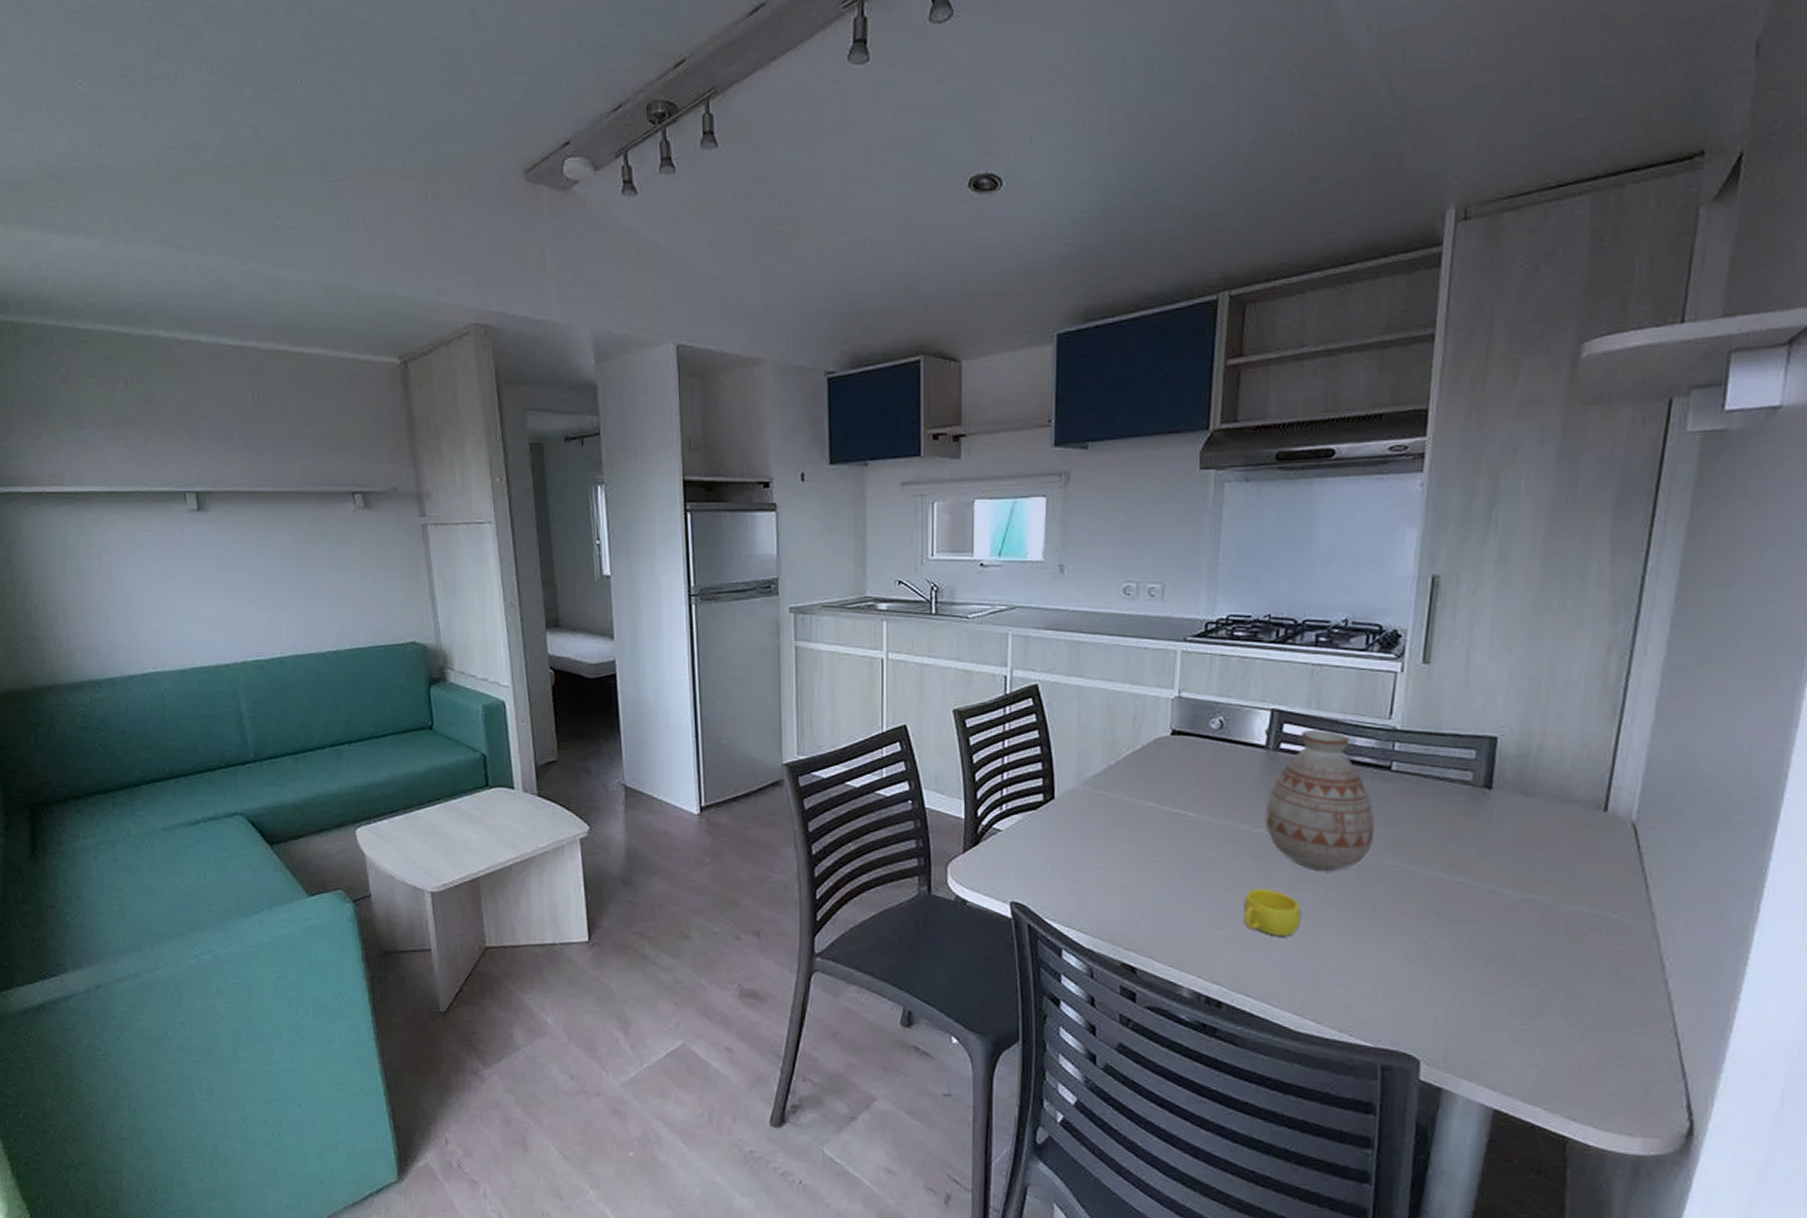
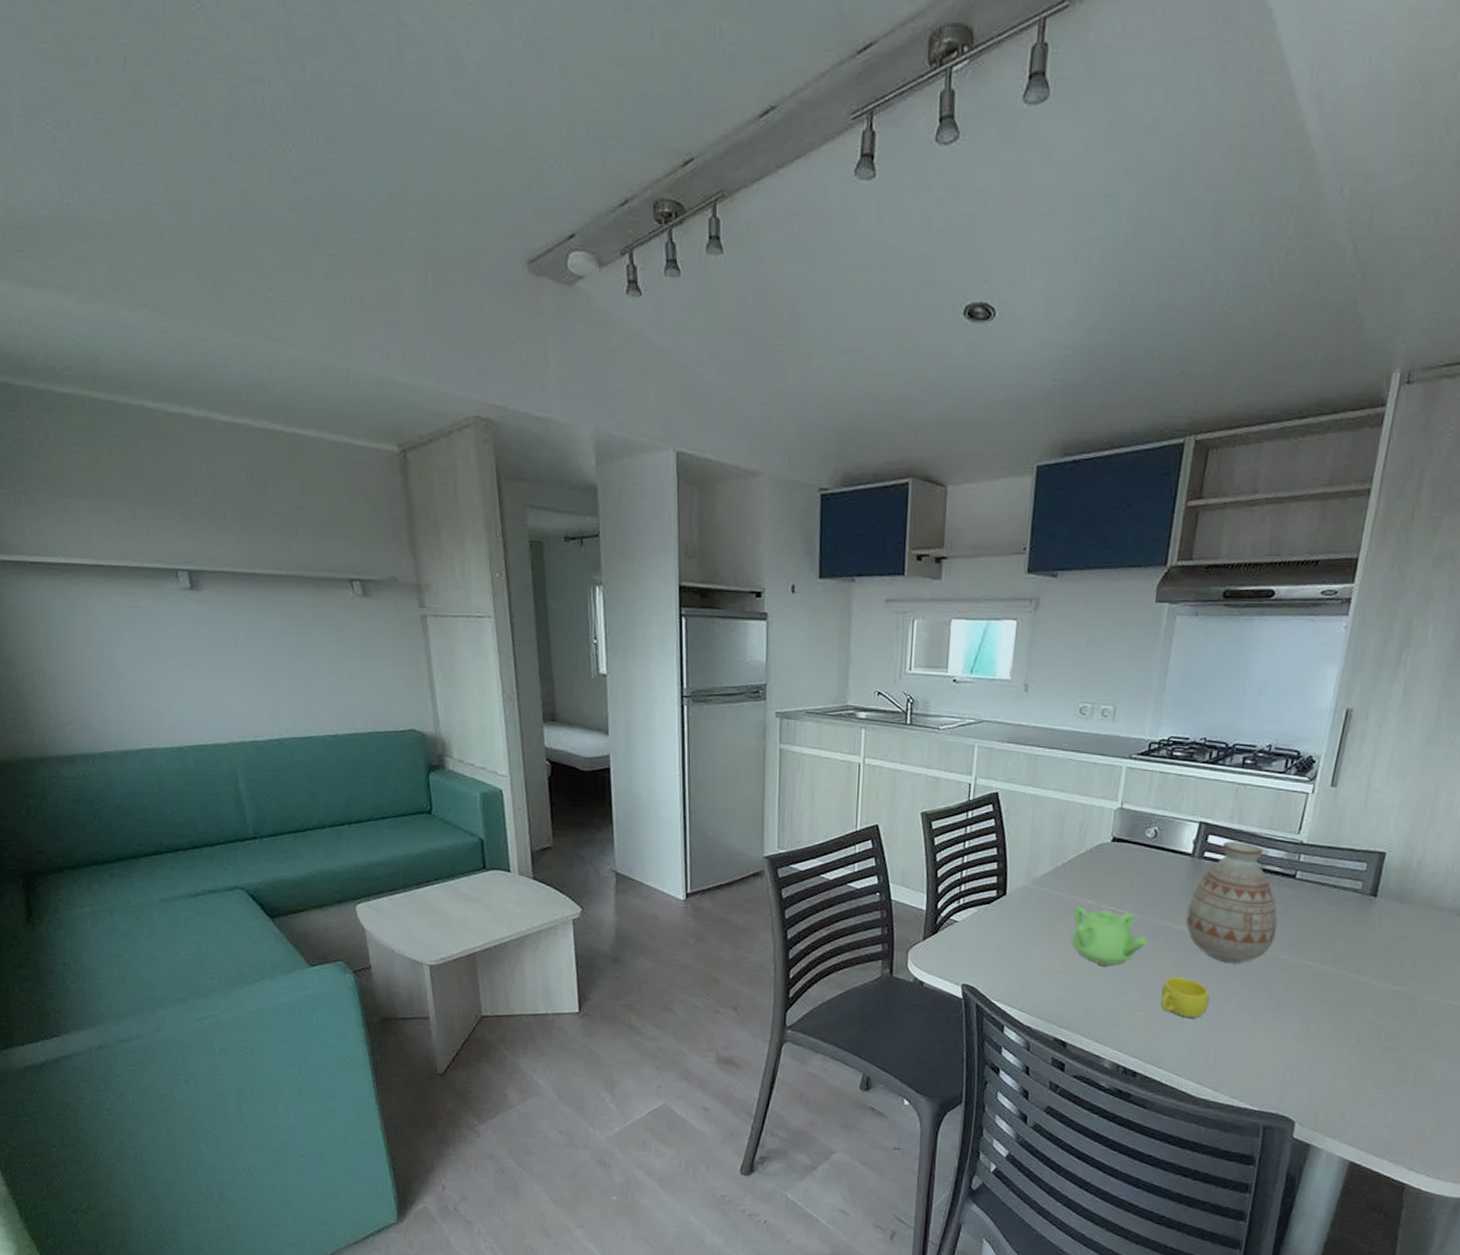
teapot: none [1133,809,1221,878] -> present [1071,906,1147,967]

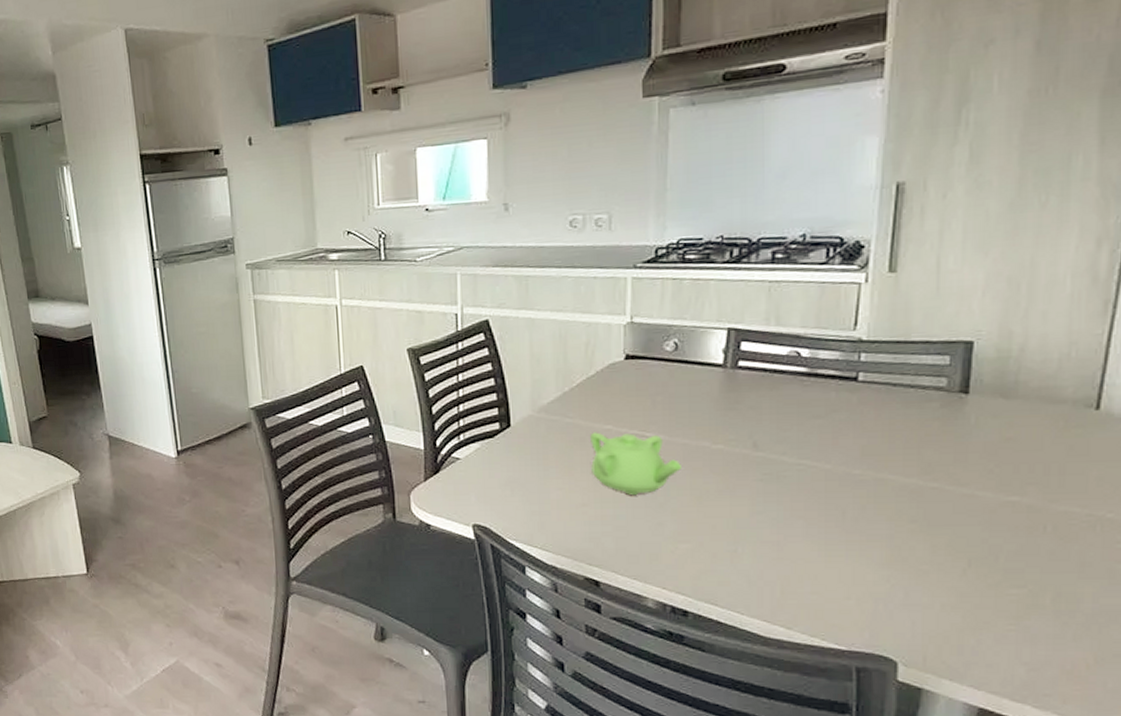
cup: present [1161,977,1210,1018] -> none [707,502,767,547]
vase: present [1186,841,1278,963] -> none [725,345,842,483]

